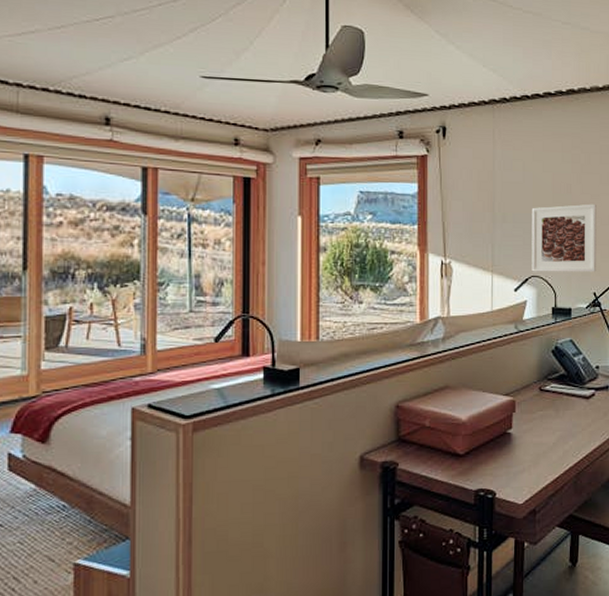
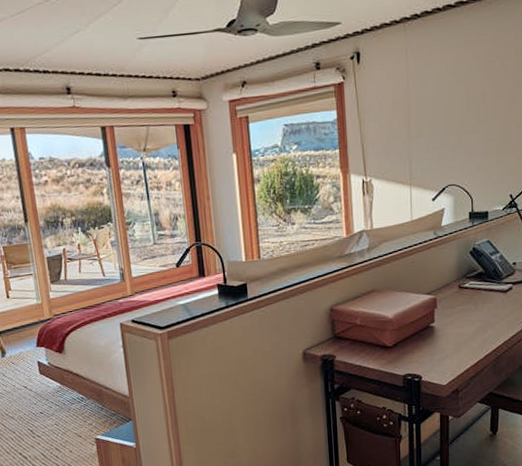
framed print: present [531,203,597,272] -> none [446,108,513,181]

